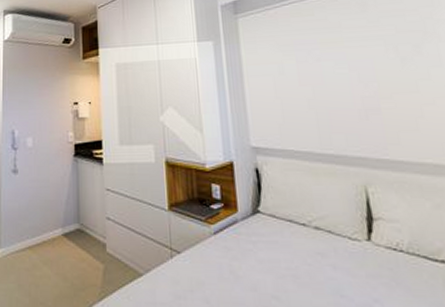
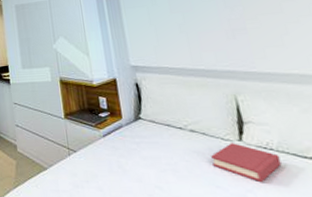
hardback book: none [336,243,411,291] -> present [211,143,282,183]

